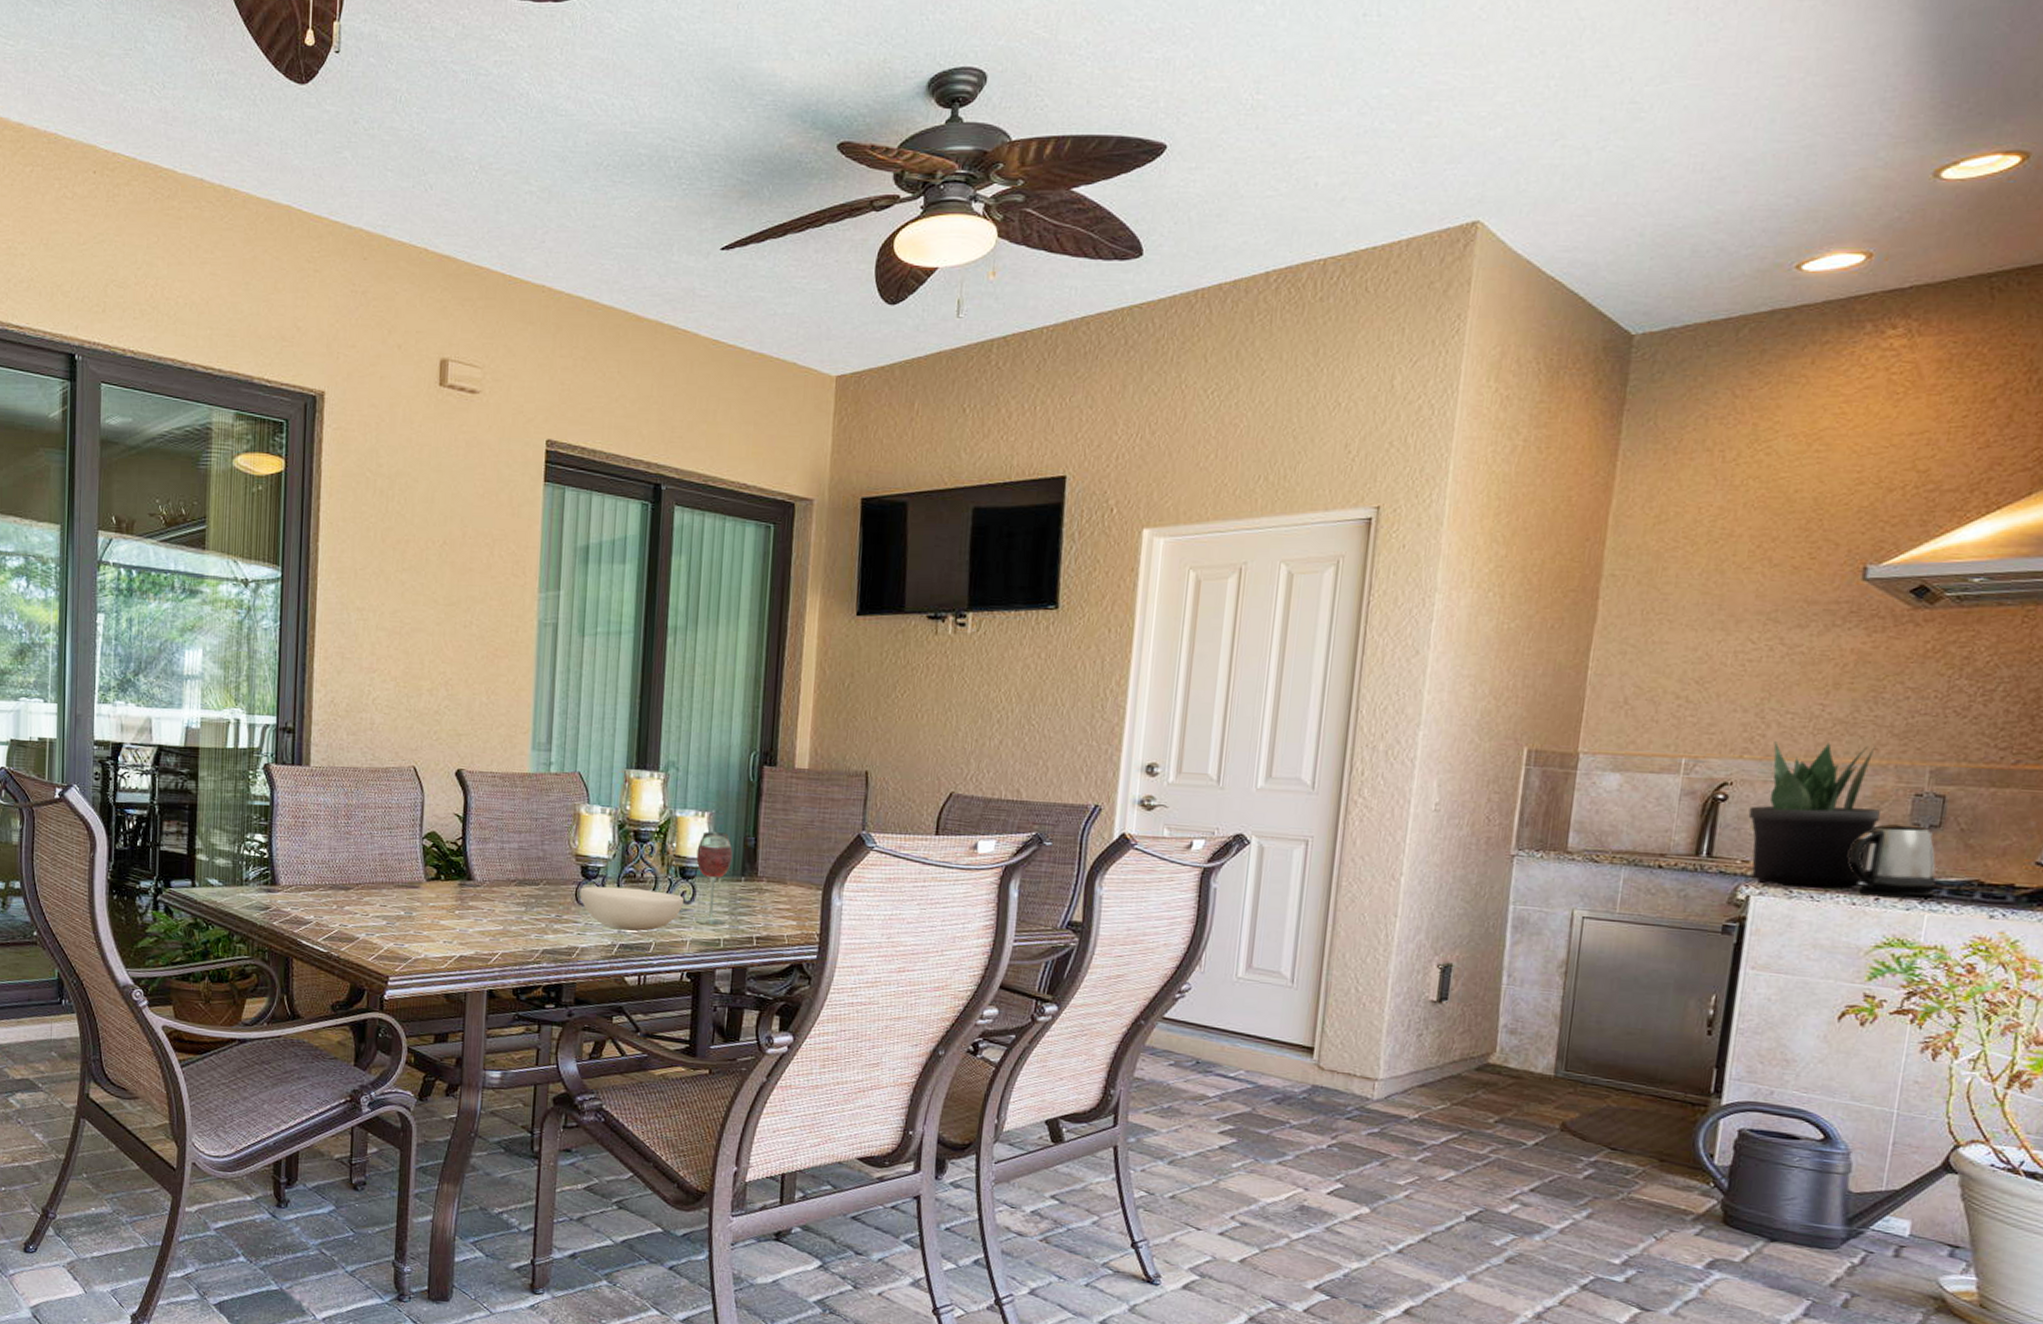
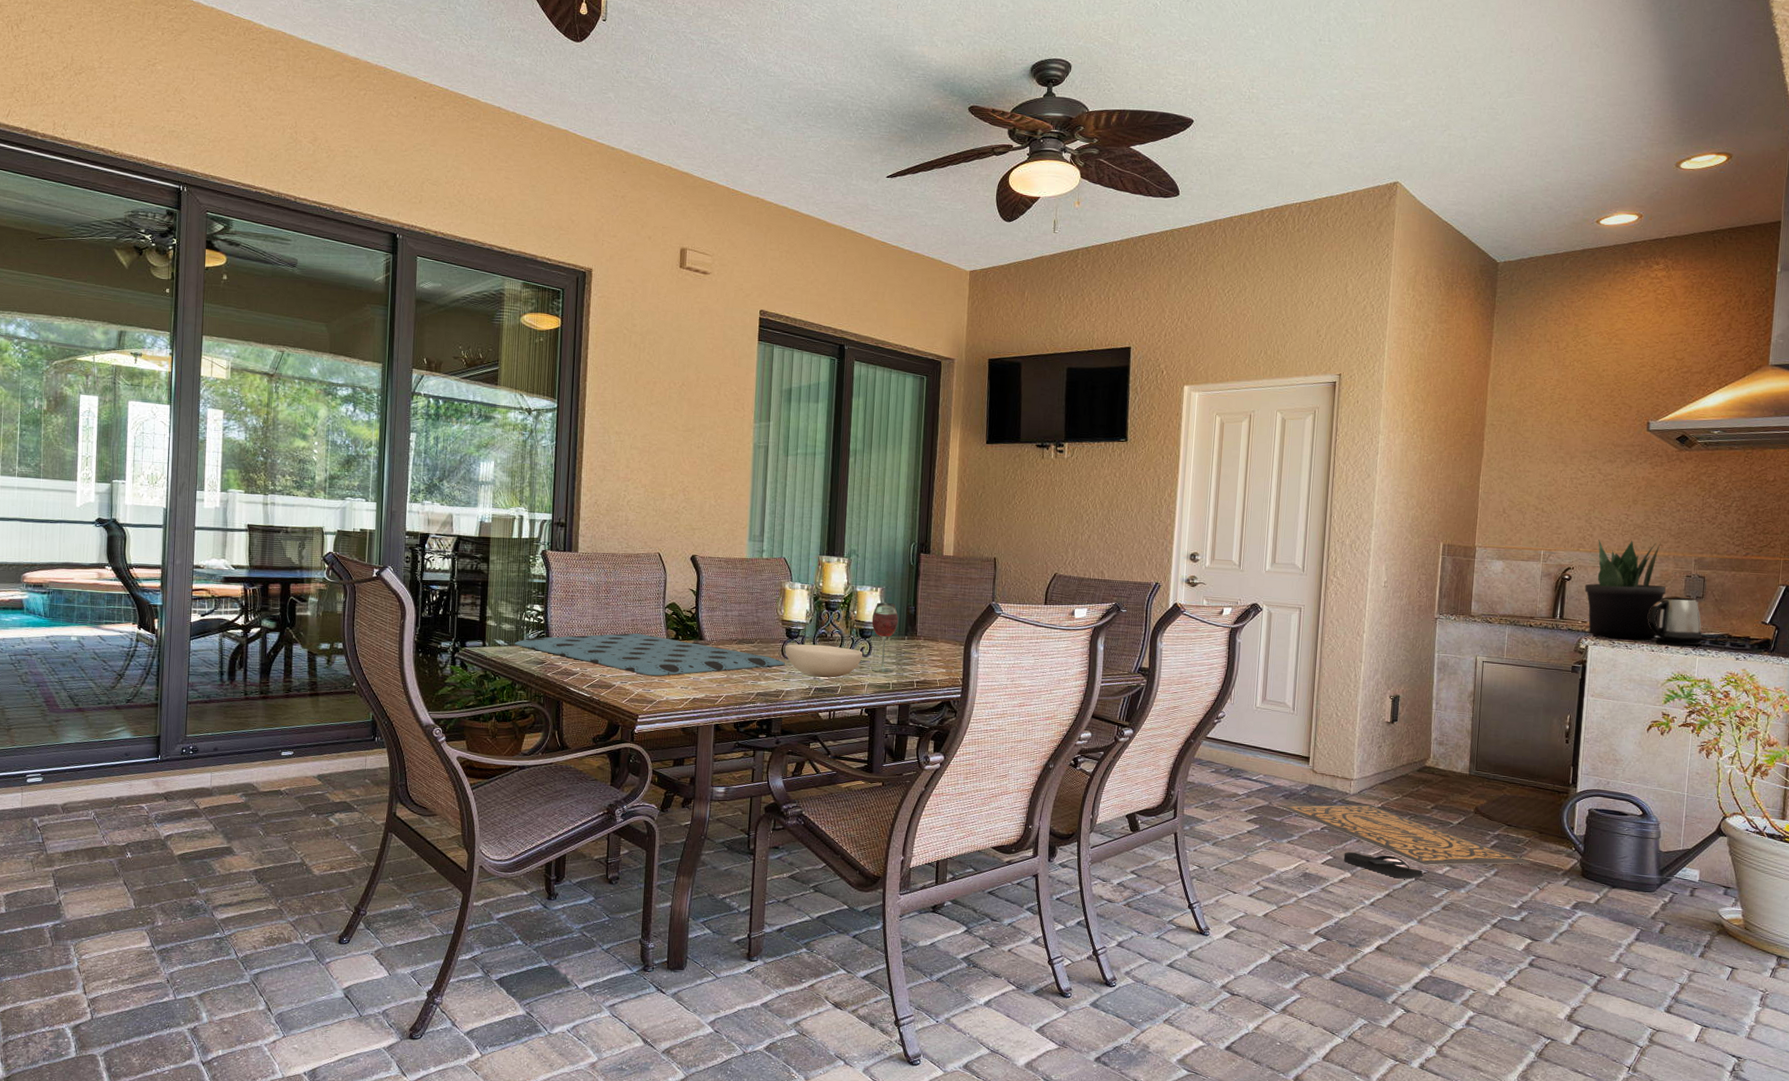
placemat: none [230,870,580,928] -> present [514,633,785,677]
doormat: none [1263,1111,1645,1204] -> present [1277,804,1531,866]
sandal: none [1359,1179,1479,1219] -> present [1343,852,1423,879]

